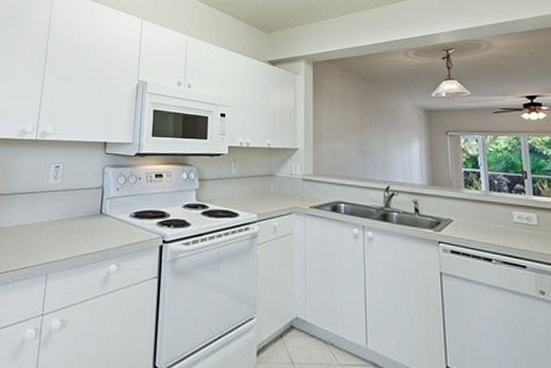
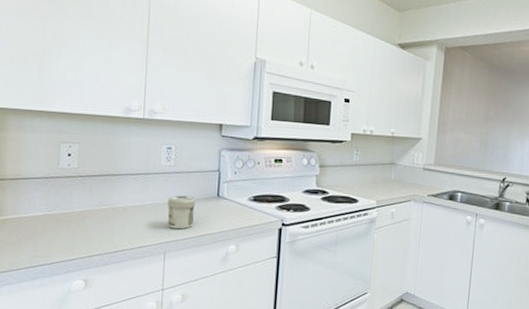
jar: none [52,213,80,249] -> present [168,195,196,230]

